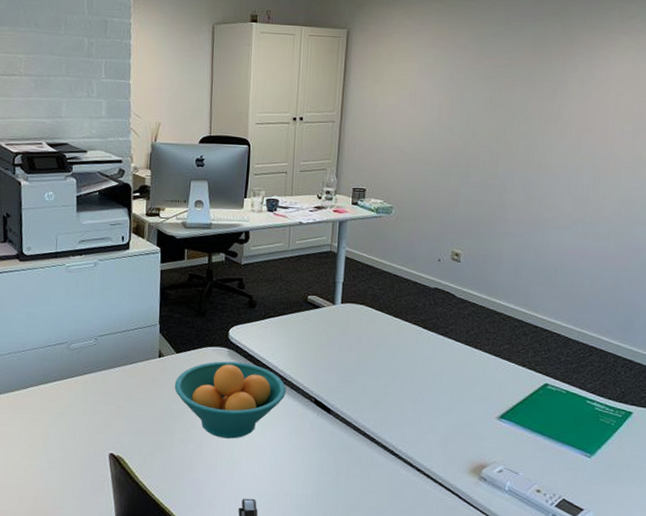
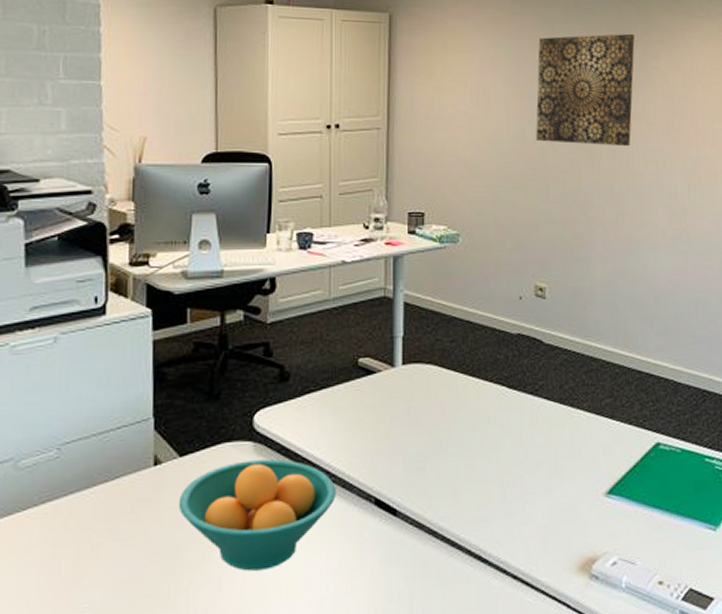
wall art: none [462,47,557,143] -> present [536,33,635,147]

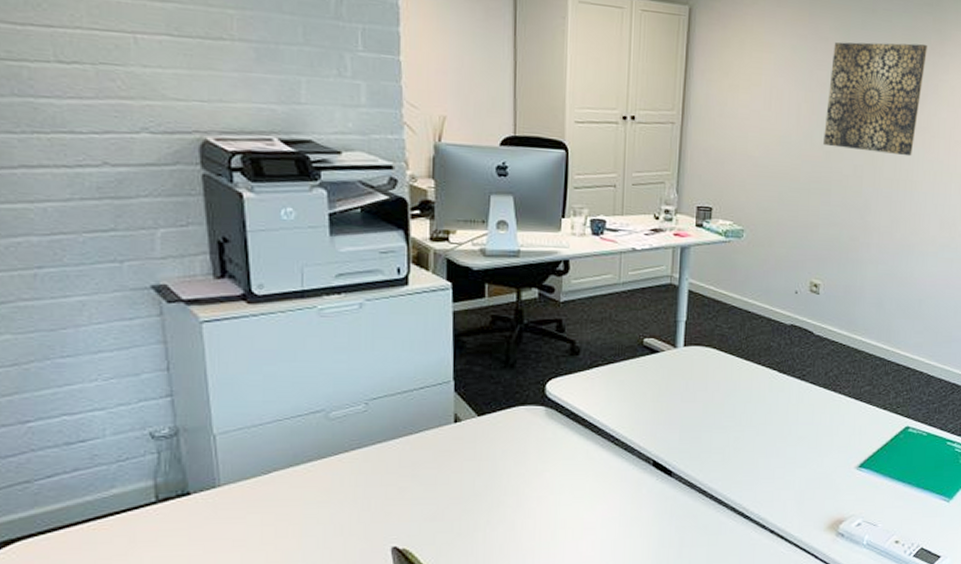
fruit bowl: present [178,459,336,571] -> none [476,423,619,516]

